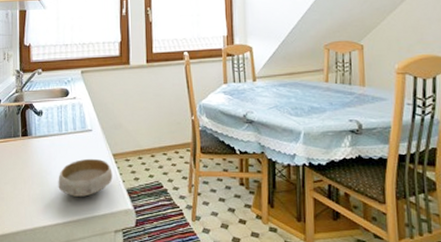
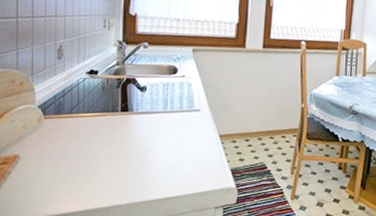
bowl: present [58,158,113,197] -> none [159,138,218,175]

